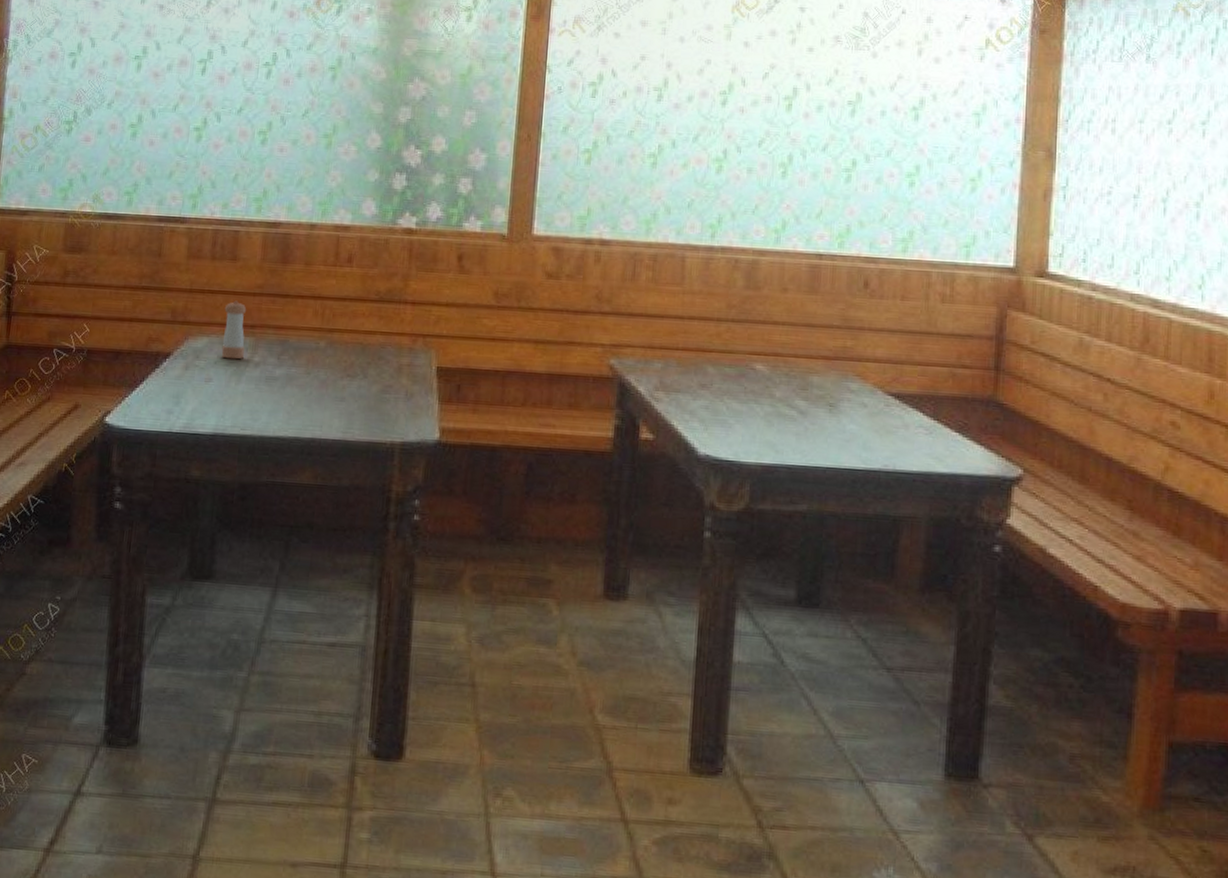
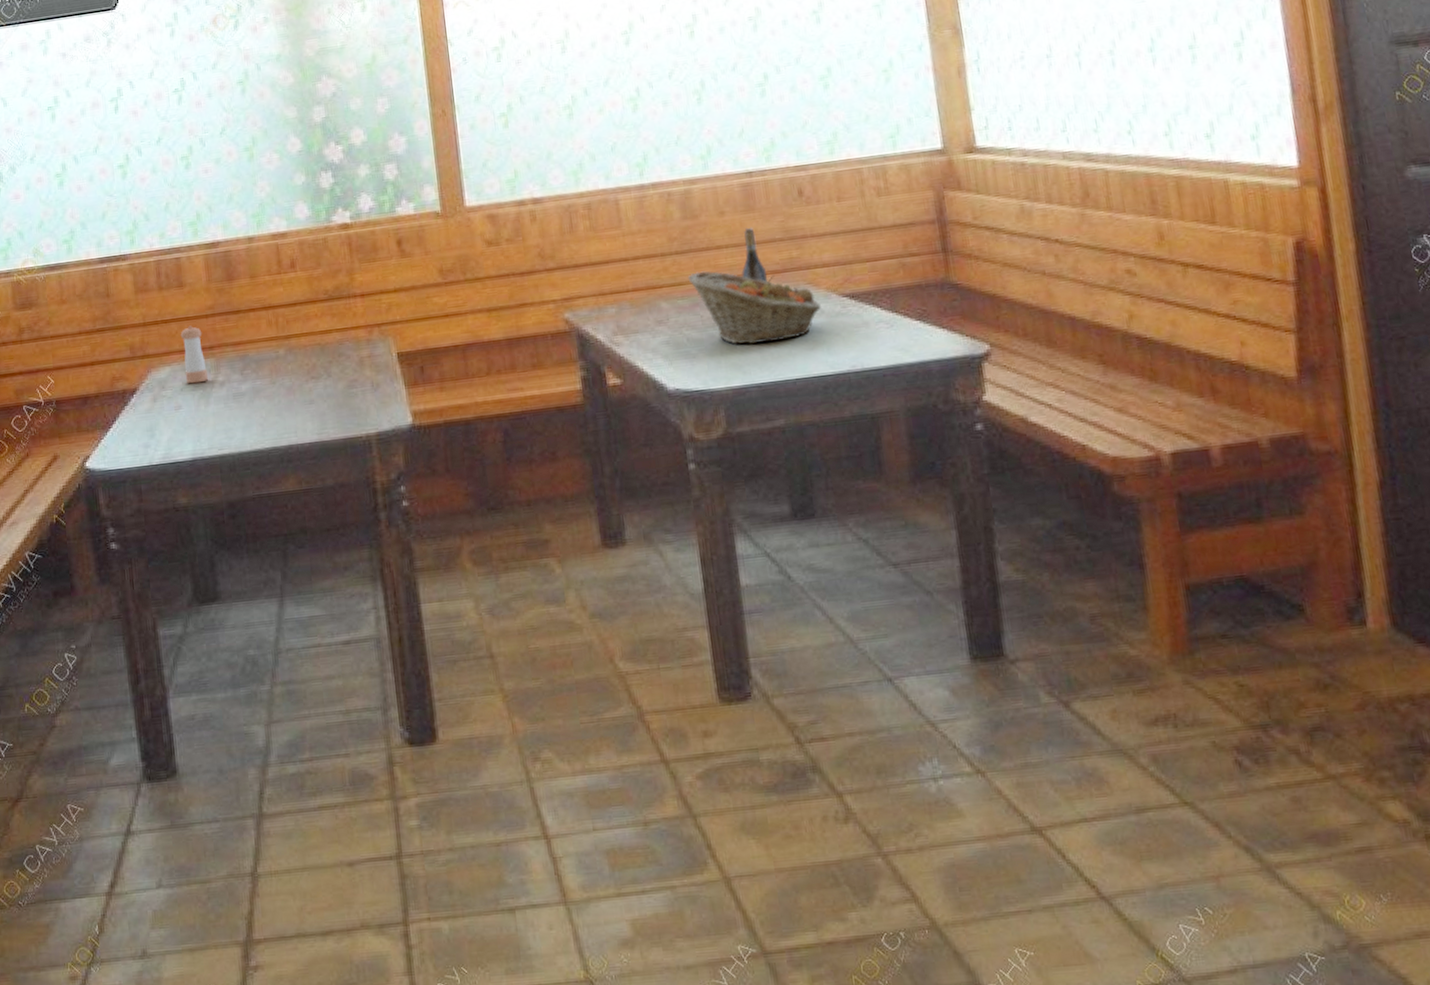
fruit basket: none [739,343,865,427] -> present [687,271,821,344]
wine bottle: none [793,308,817,366] -> present [742,227,767,282]

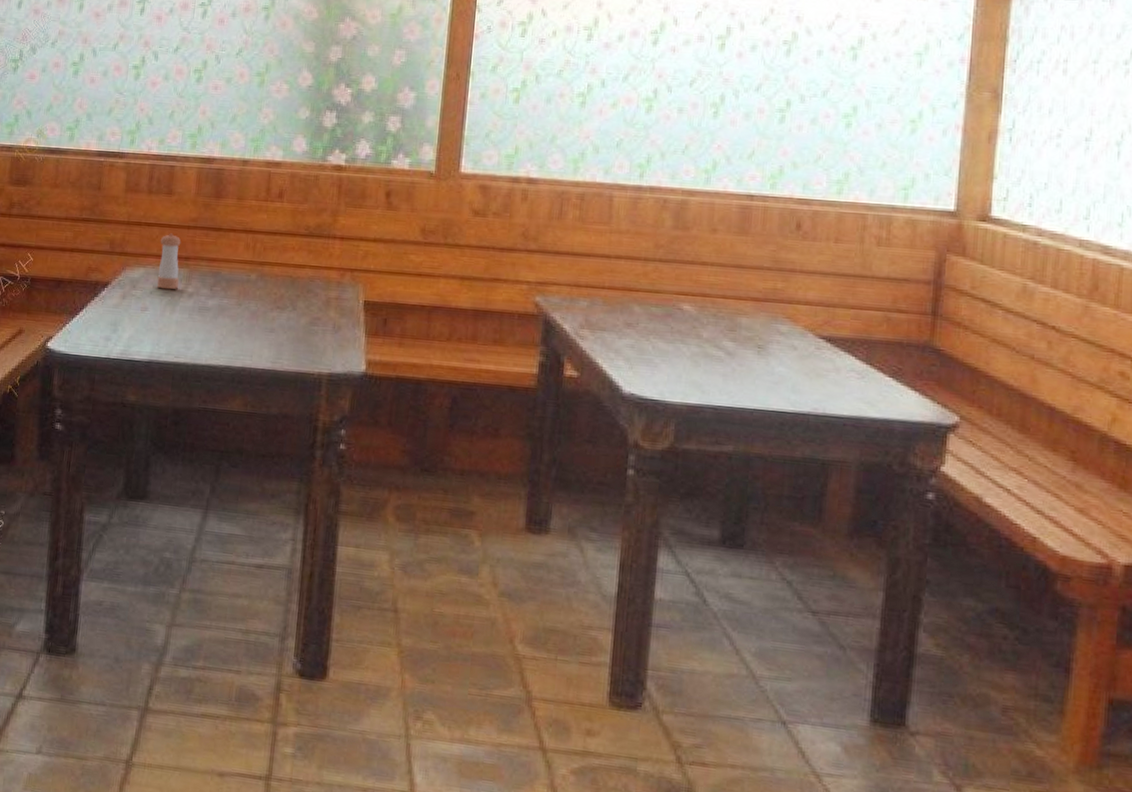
fruit basket: present [687,271,821,344] -> none [666,283,795,369]
wine bottle: present [742,227,767,282] -> none [721,249,747,307]

